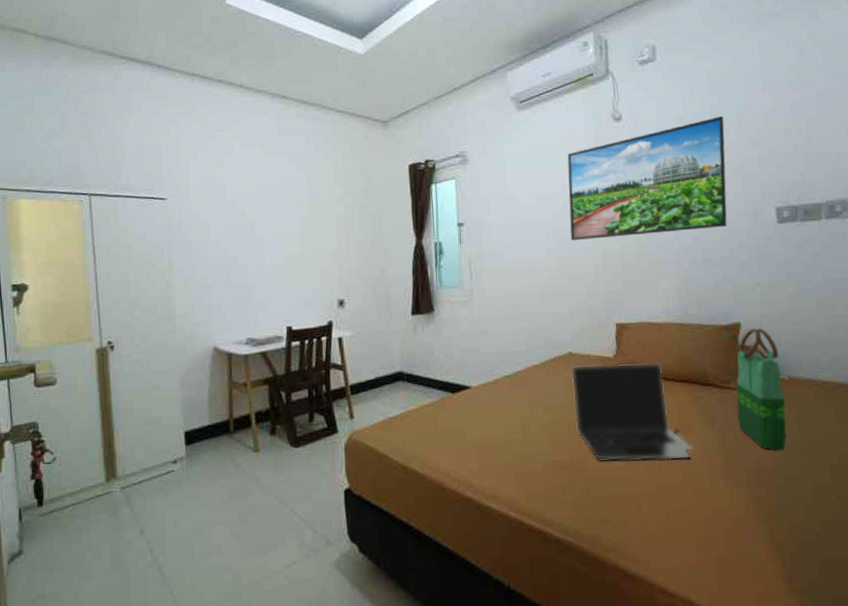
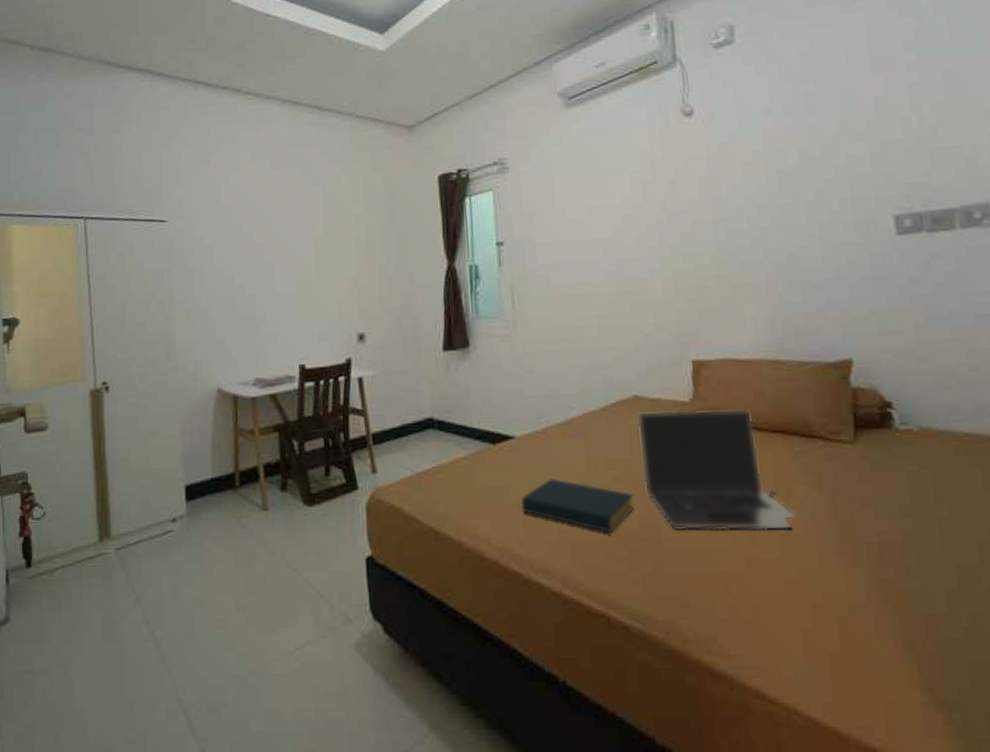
hardback book: none [476,420,567,465] -> present [521,477,634,534]
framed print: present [567,115,727,240] -> none [627,105,831,260]
tote bag: present [736,328,786,451] -> none [849,366,918,521]

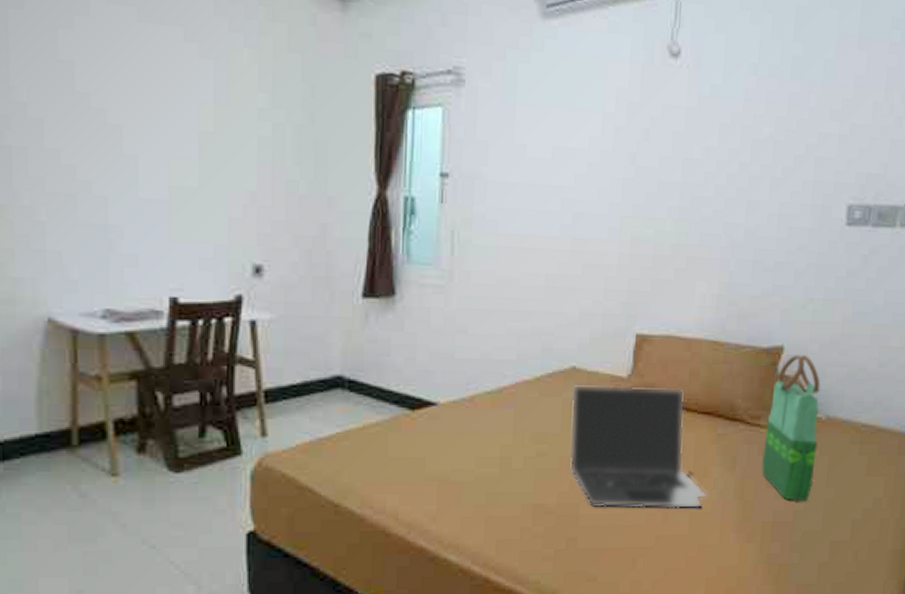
hardback book: present [521,477,634,534] -> none [437,449,557,510]
tote bag: none [849,366,918,521] -> present [761,355,821,502]

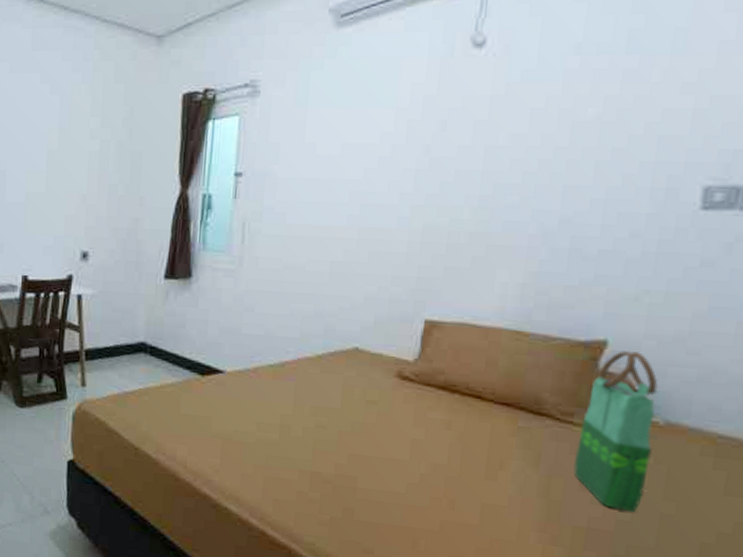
laptop: present [568,384,708,509] -> none [348,364,505,501]

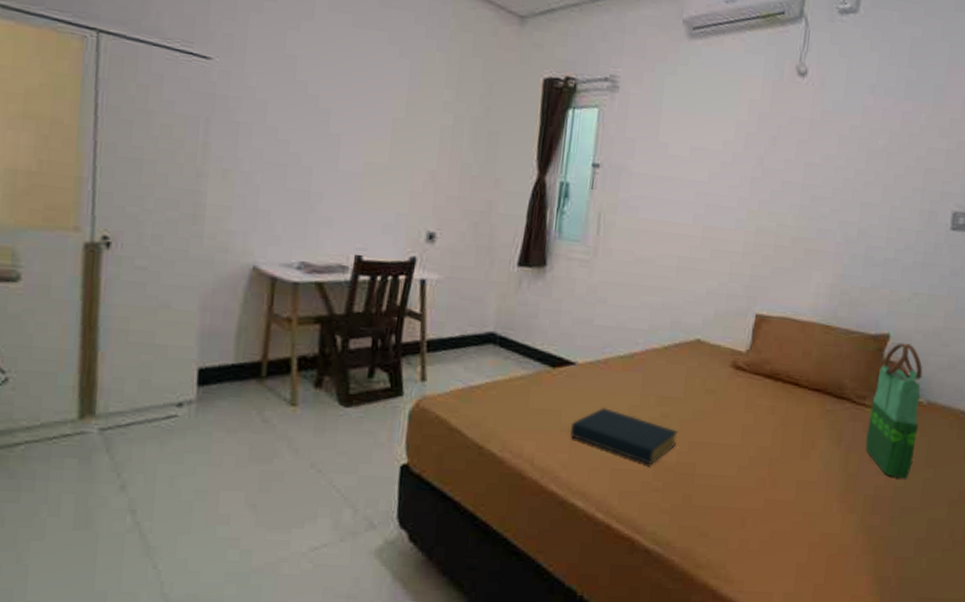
hardback book: none [221,415,336,476] -> present [570,406,678,465]

